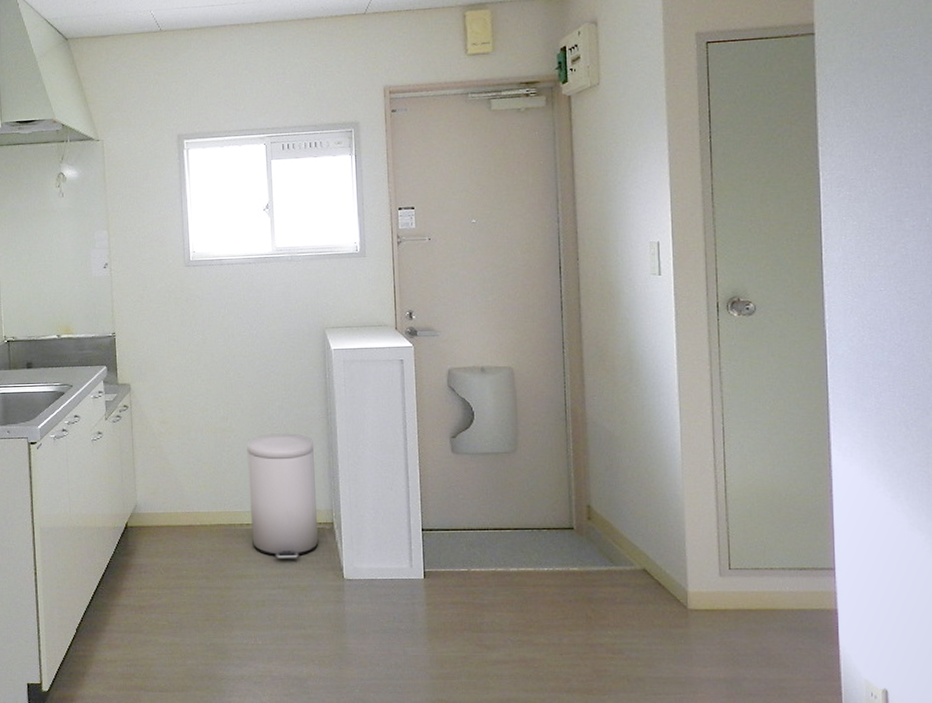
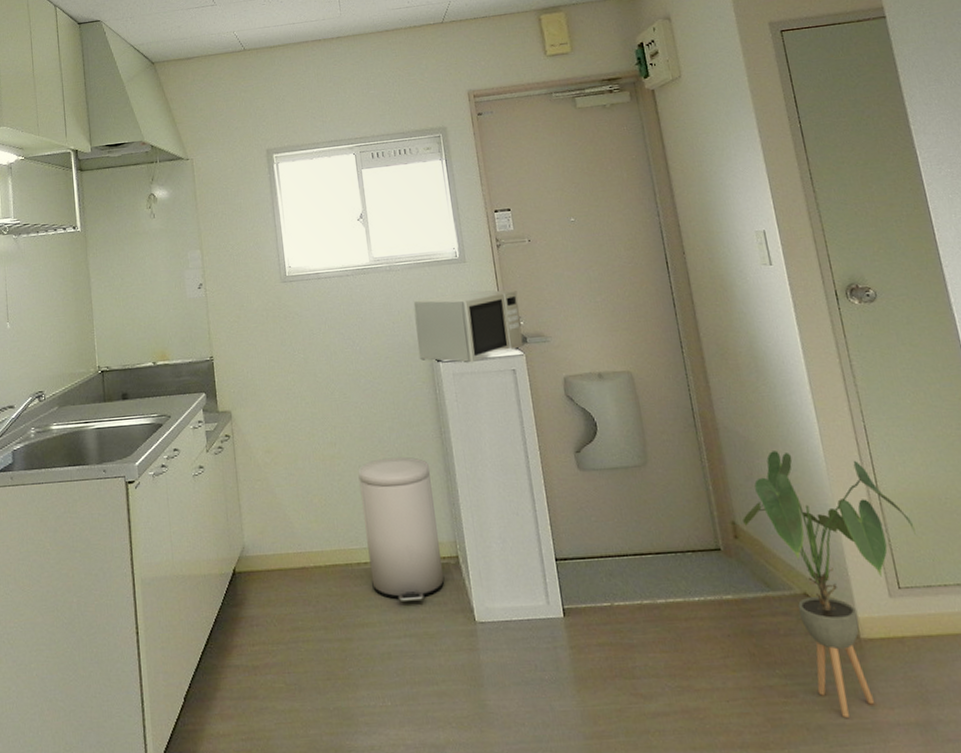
microwave: none [311,284,413,352] -> present [413,290,524,363]
house plant: none [598,445,755,672] -> present [743,451,918,718]

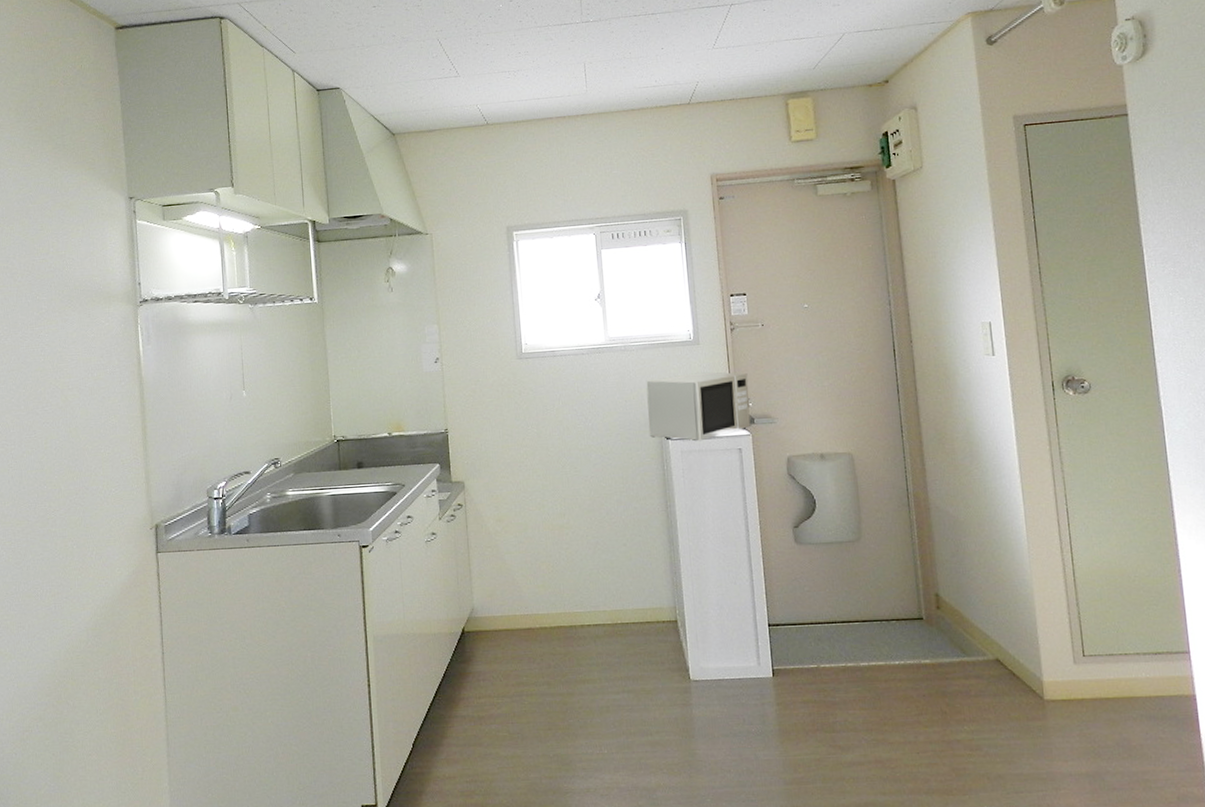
pedal bin: present [358,456,445,603] -> none [585,528,663,662]
house plant: present [743,451,918,718] -> none [946,530,1106,768]

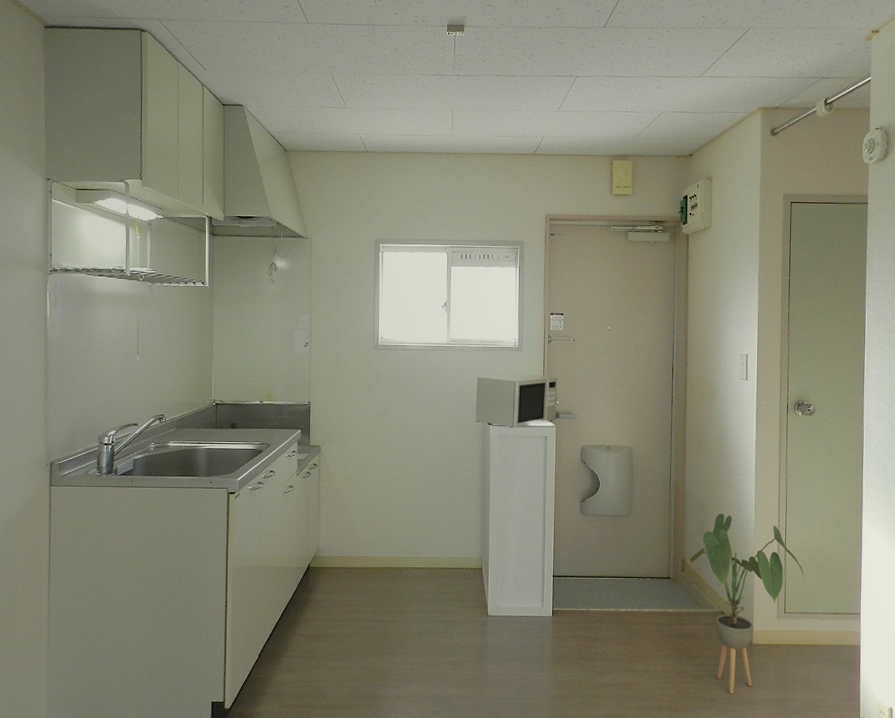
house plant: none [946,530,1106,768] -> present [690,513,805,694]

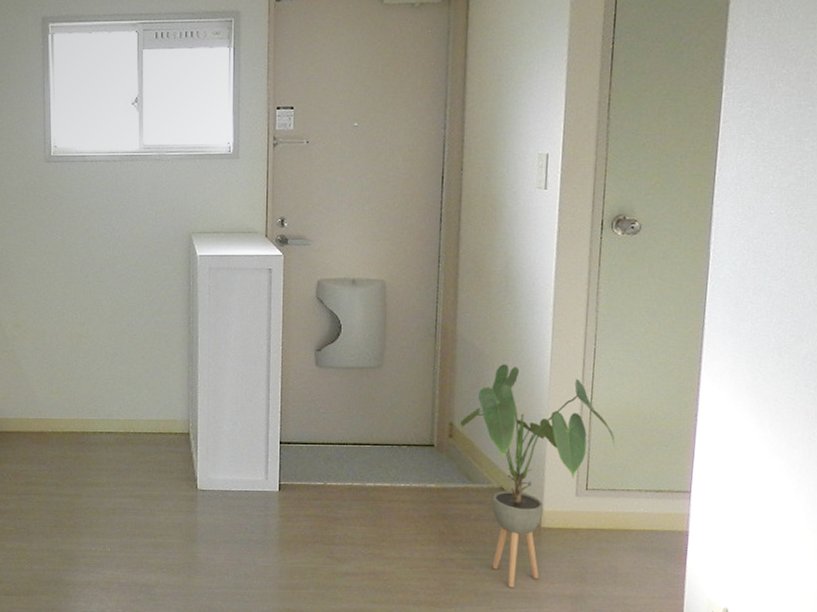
microwave: present [475,373,558,428] -> none [177,188,286,259]

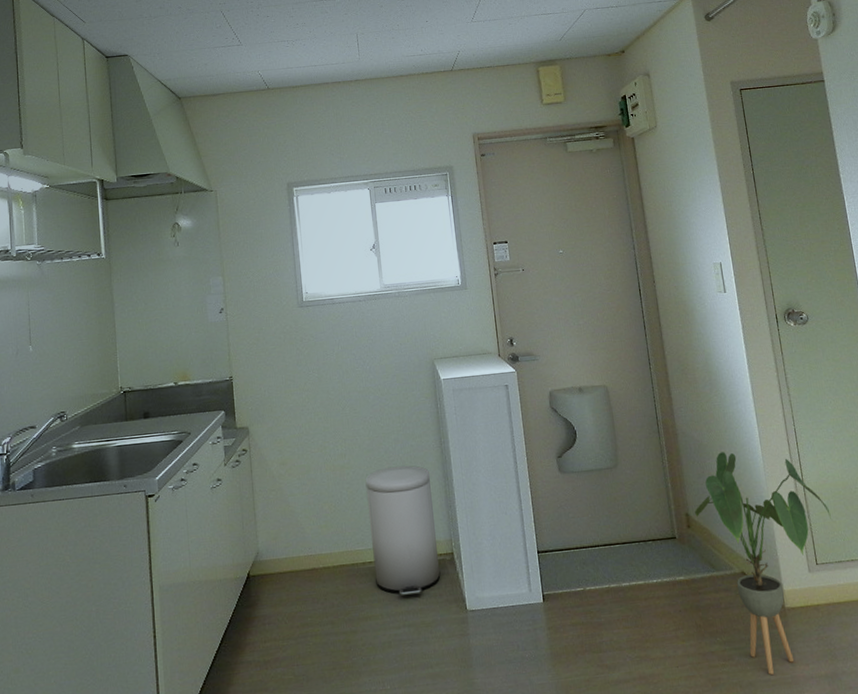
pedal bin: none [103,341,174,469] -> present [365,465,441,597]

